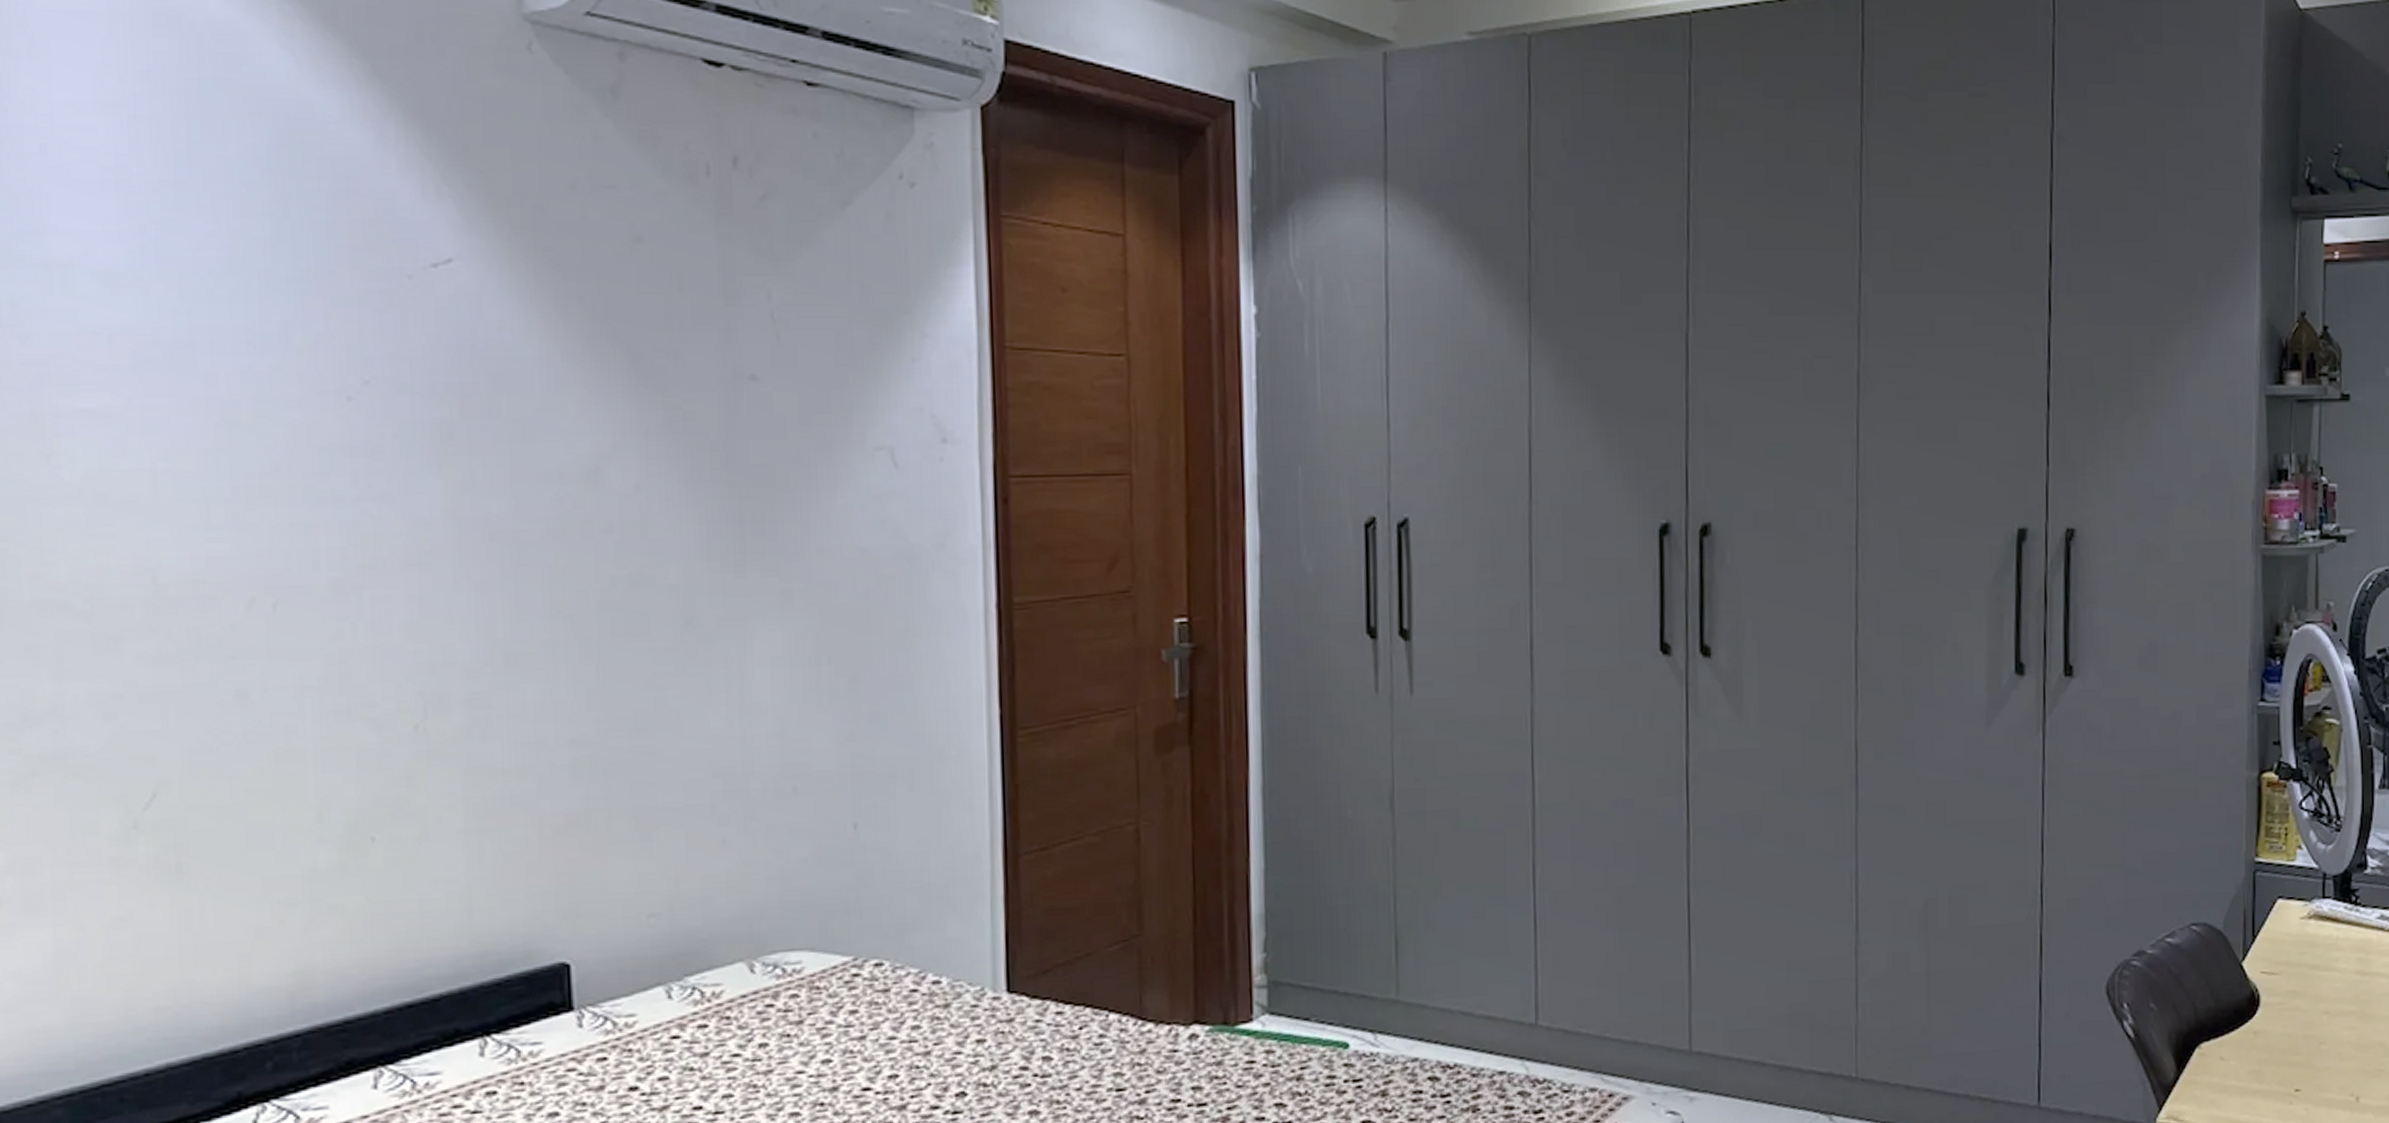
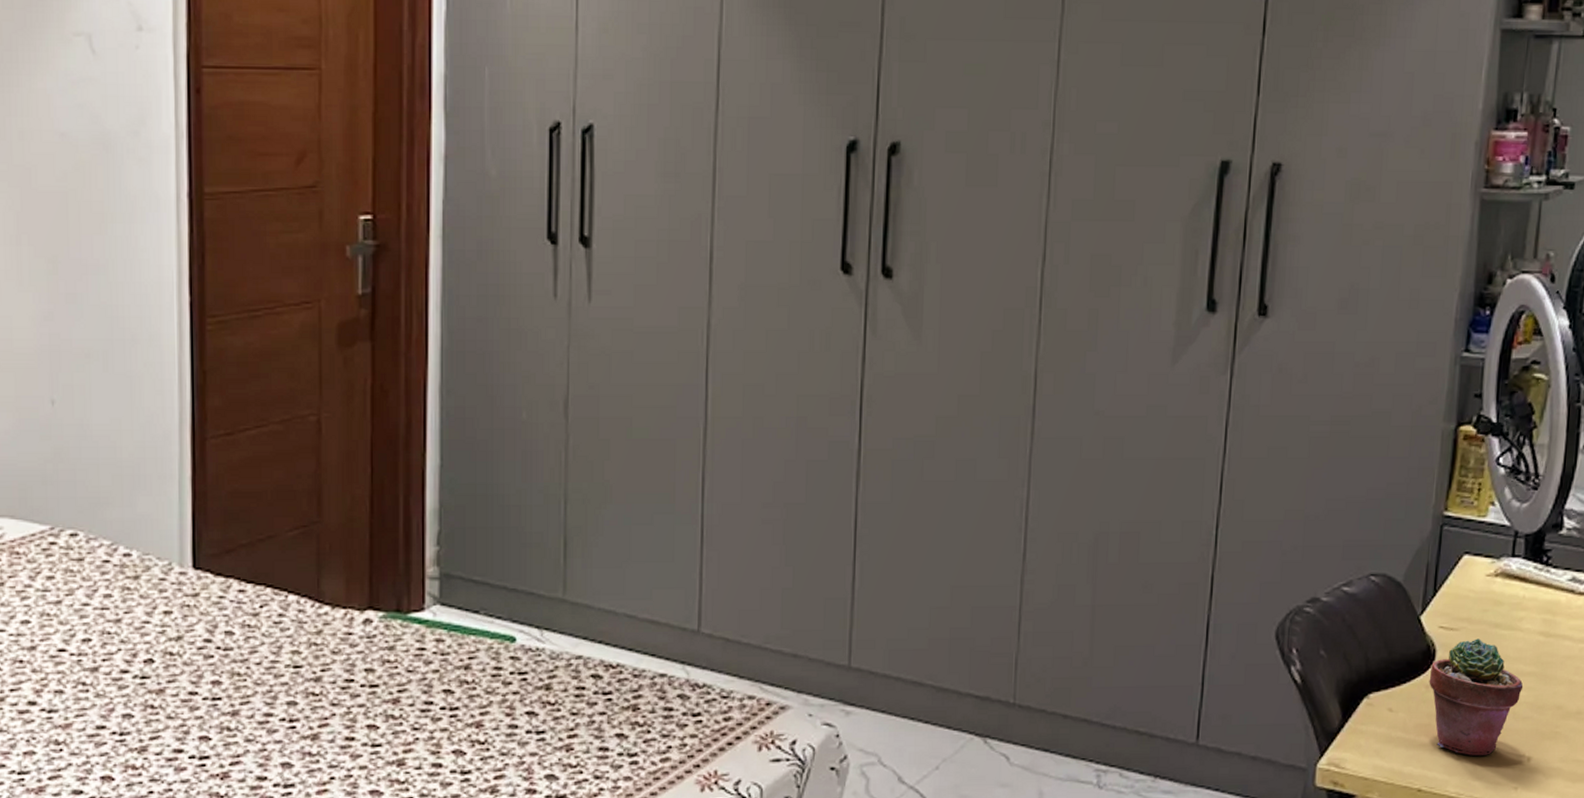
potted succulent: none [2256,981,2346,1099] -> present [1429,638,1523,756]

